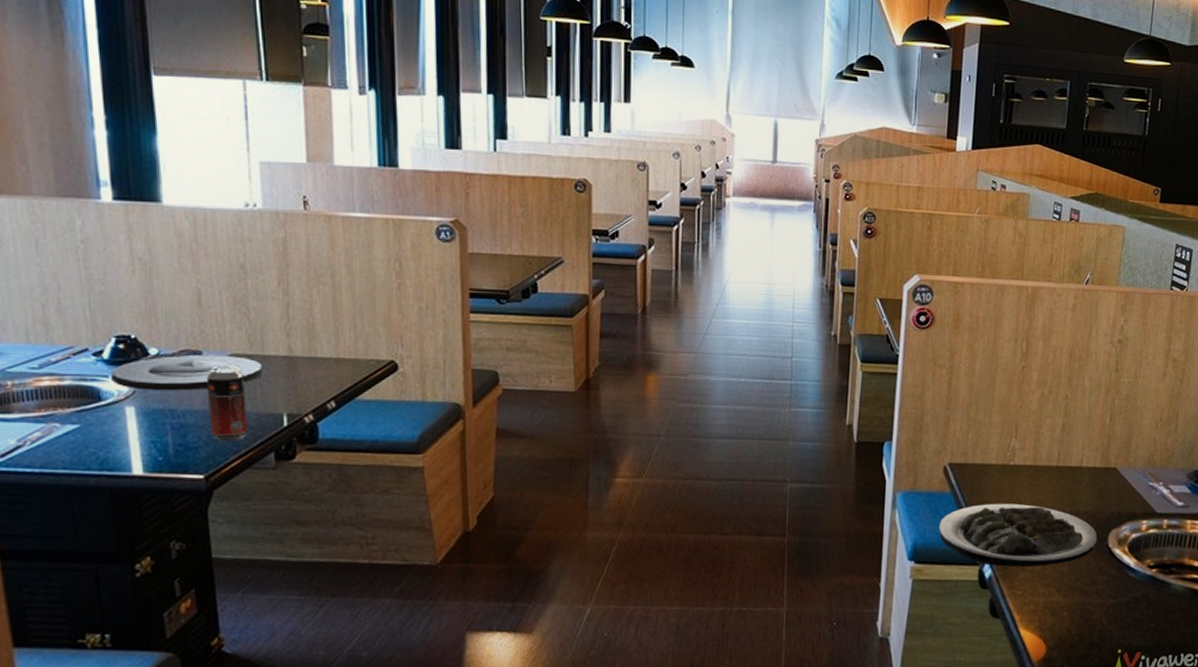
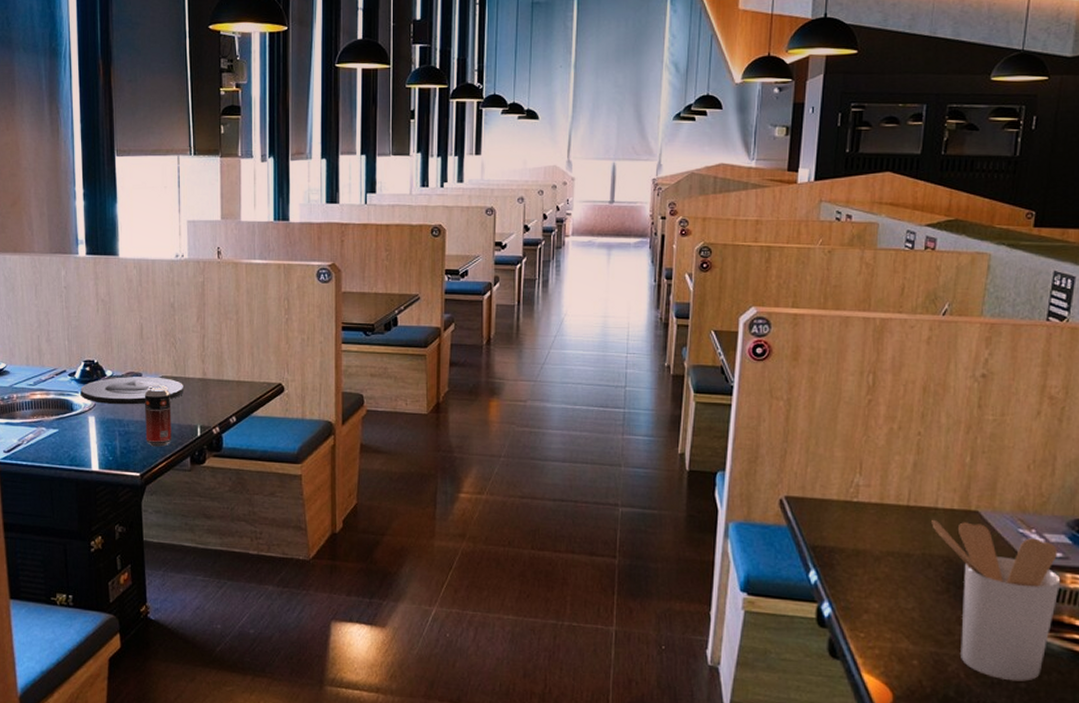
plate: present [939,503,1097,567] -> none [773,540,954,609]
utensil holder: none [1078,477,1183,622] -> present [932,519,1061,681]

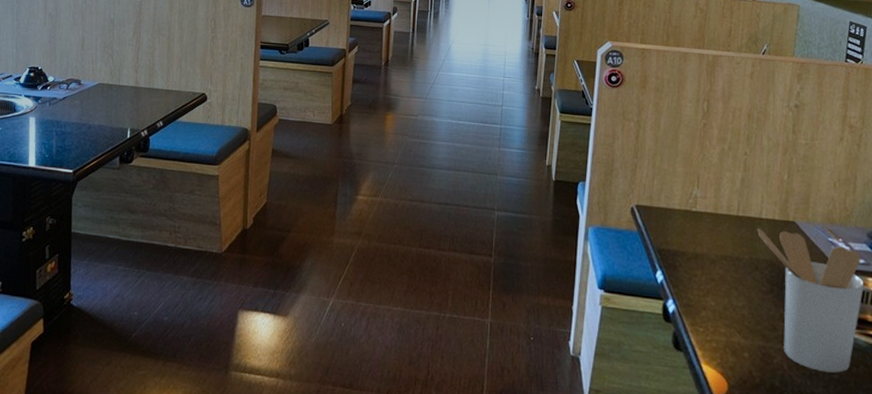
plate: present [80,377,183,405] -> none [24,82,117,108]
beverage can: present [144,386,172,447] -> none [80,92,106,147]

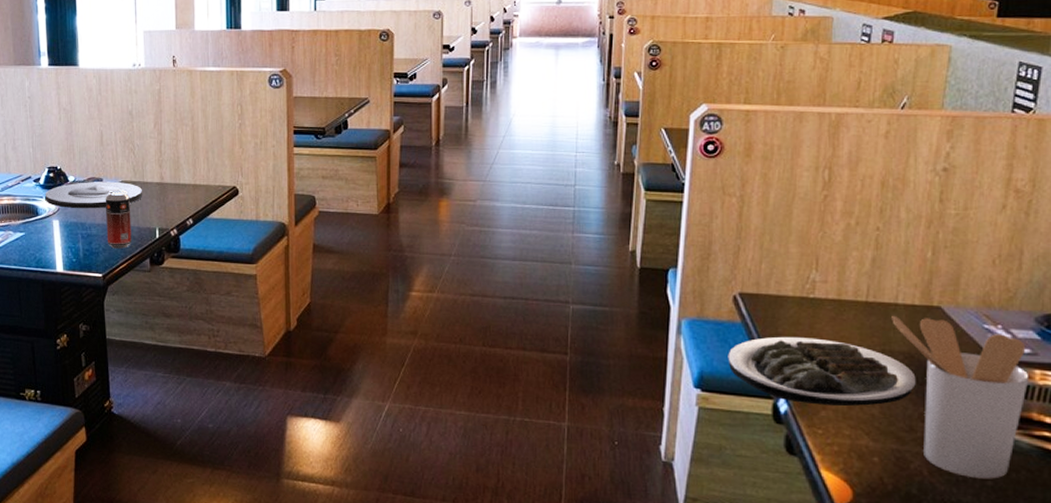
plate: none [24,82,117,108] -> present [45,181,142,209]
beverage can: none [80,92,106,147] -> present [105,191,132,249]
plate: none [626,244,777,307] -> present [728,336,916,406]

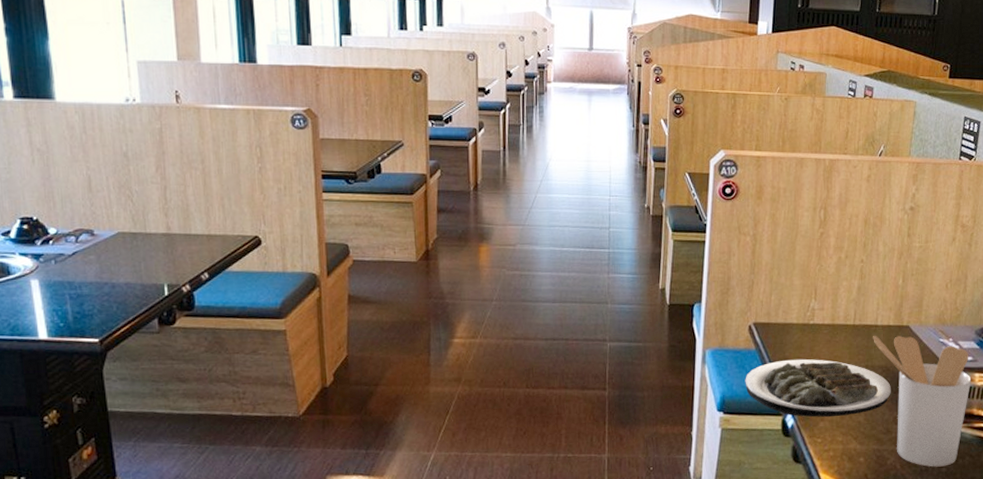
plate: present [45,181,142,209] -> none [18,233,145,266]
beverage can: present [105,191,132,249] -> none [98,243,135,309]

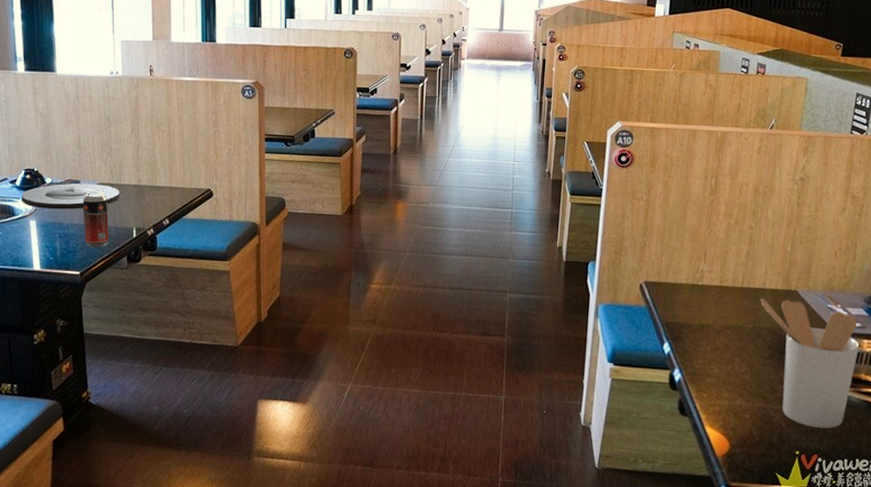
plate: none [18,233,145,266] -> present [21,183,120,210]
beverage can: none [98,243,135,309] -> present [82,192,109,247]
plate: present [745,359,891,417] -> none [635,317,778,373]

